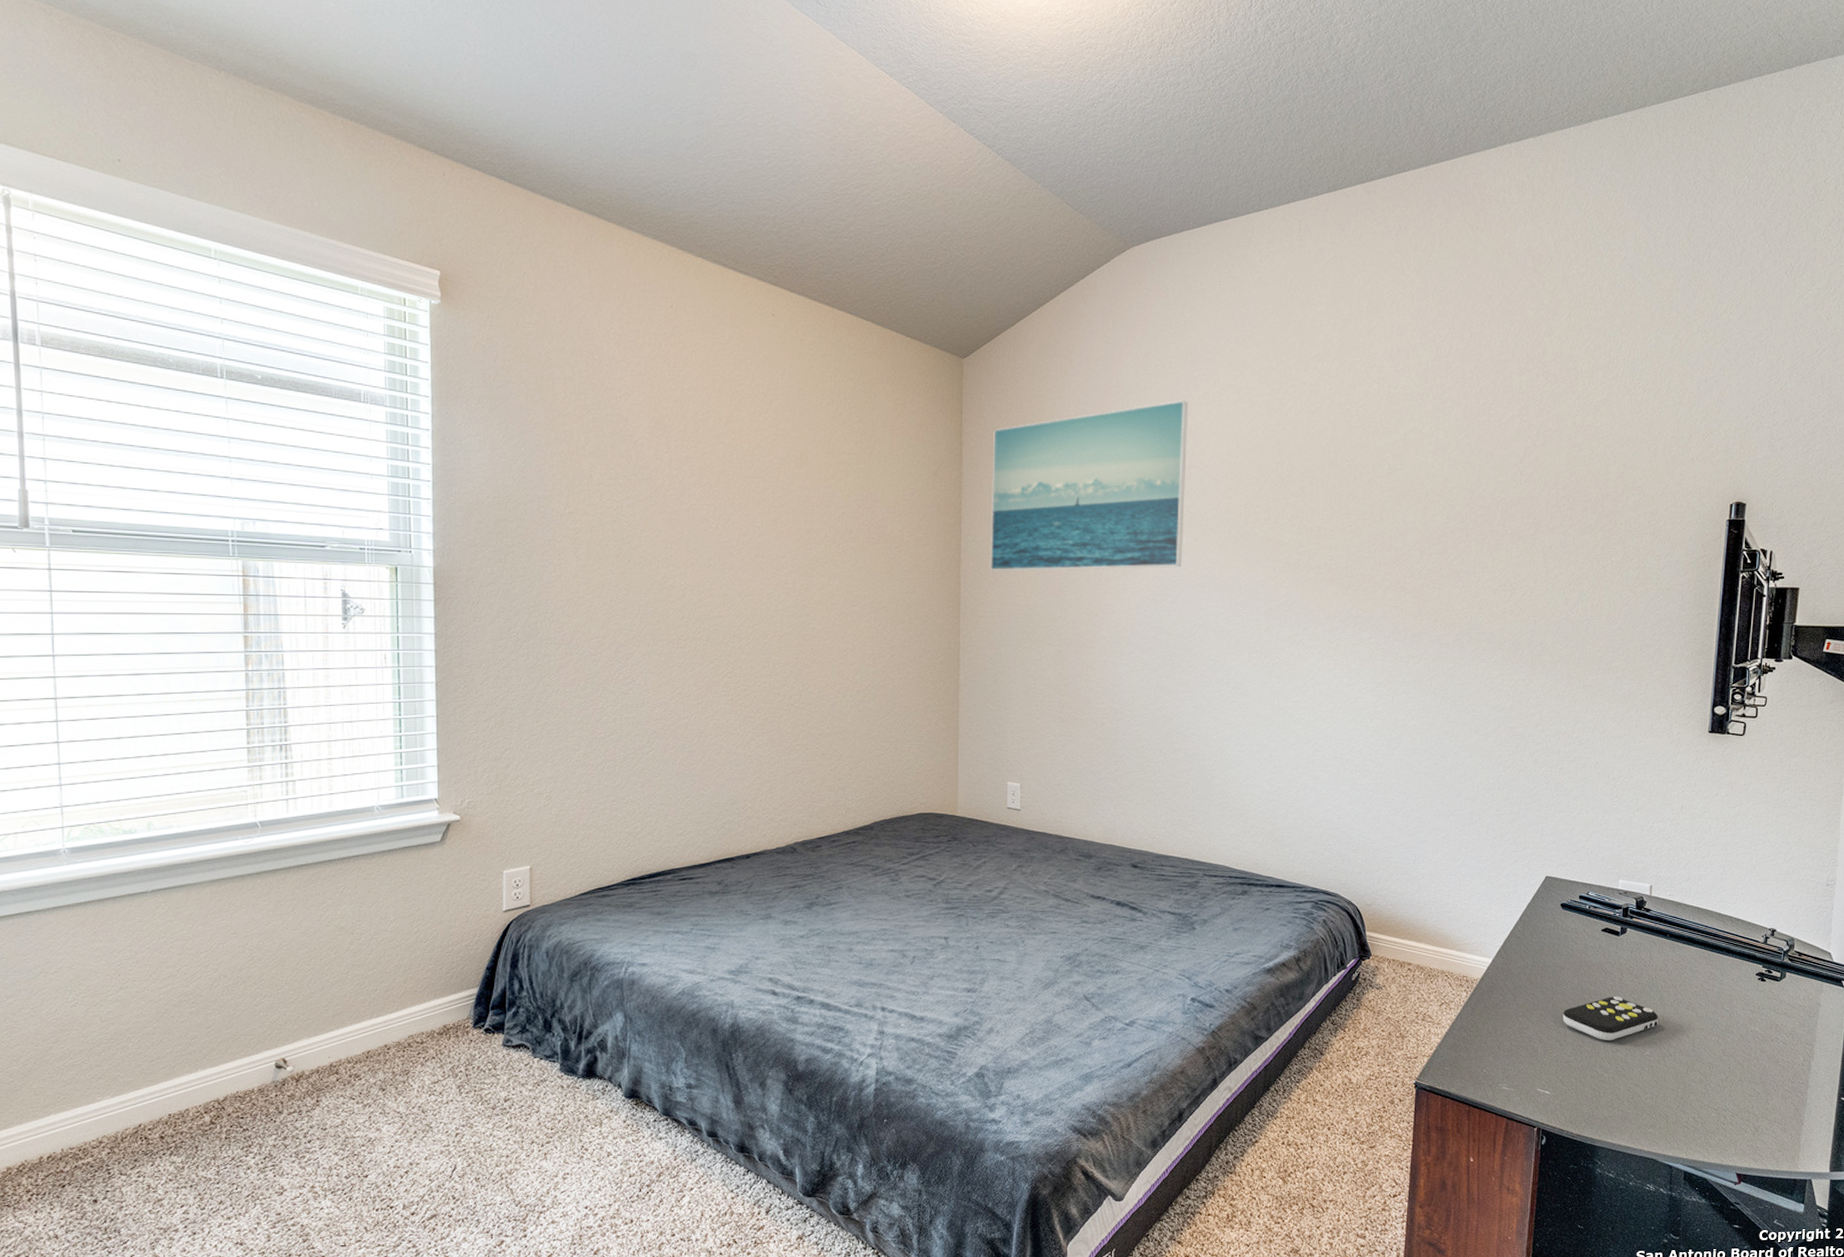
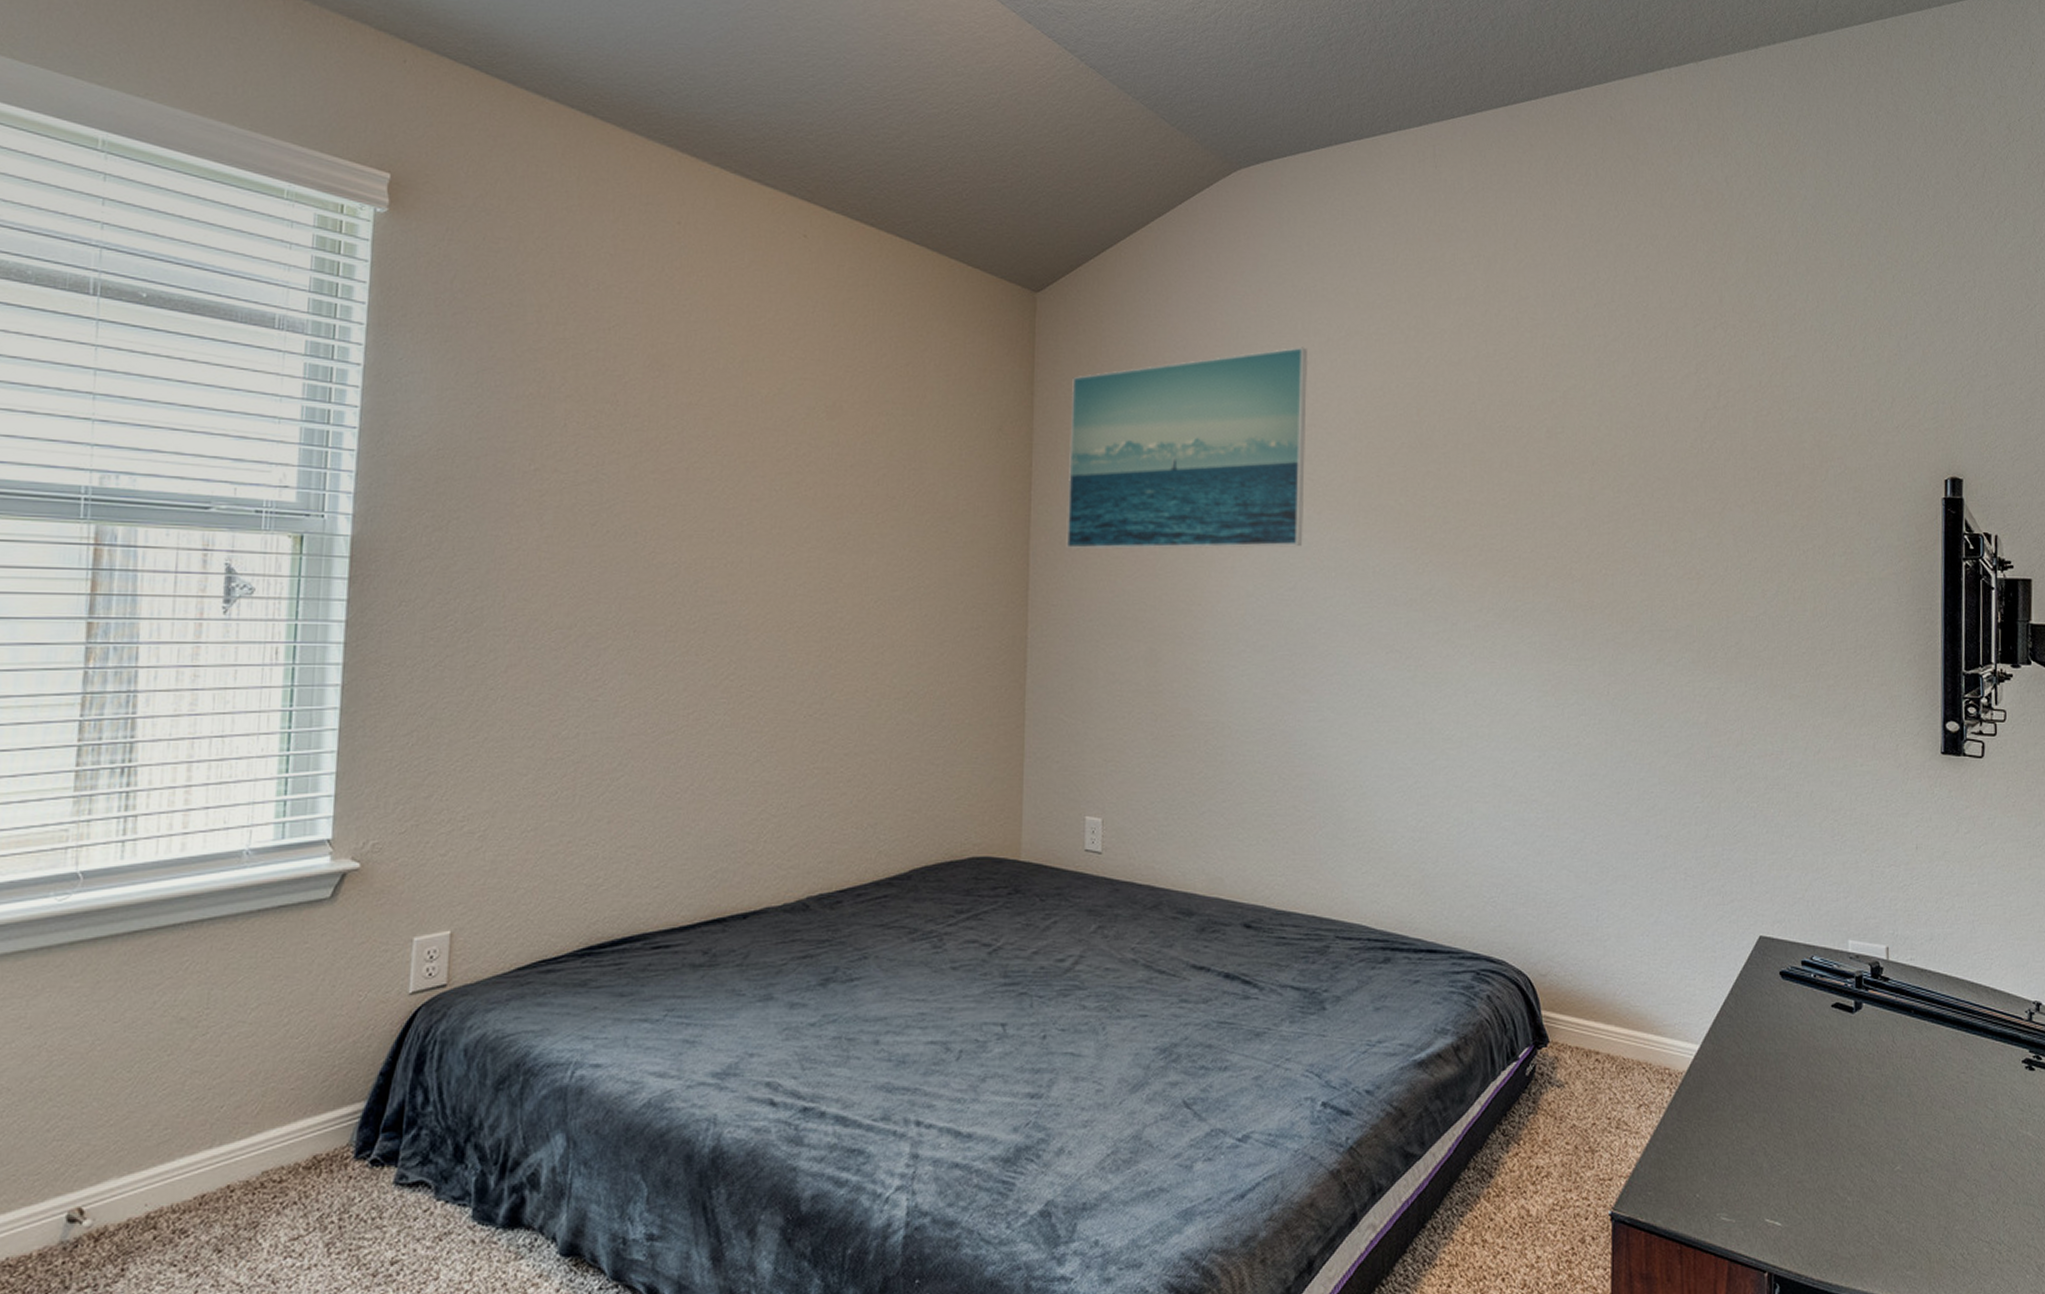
remote control: present [1562,997,1659,1041] -> none [1790,1093,1909,1153]

